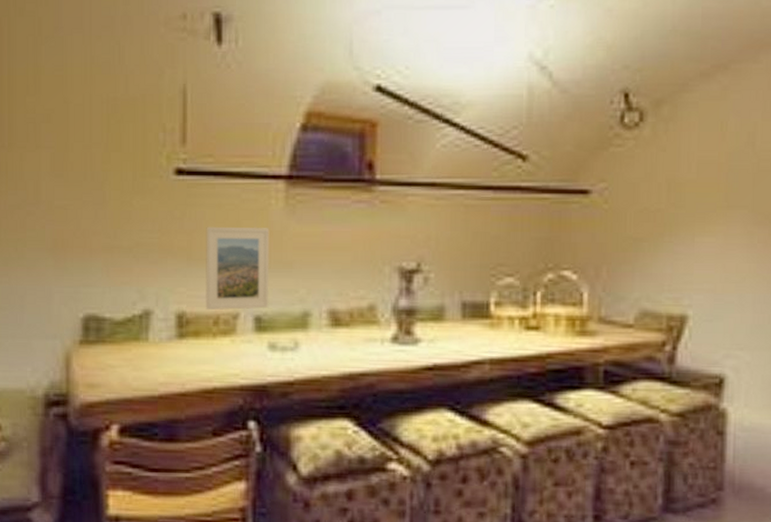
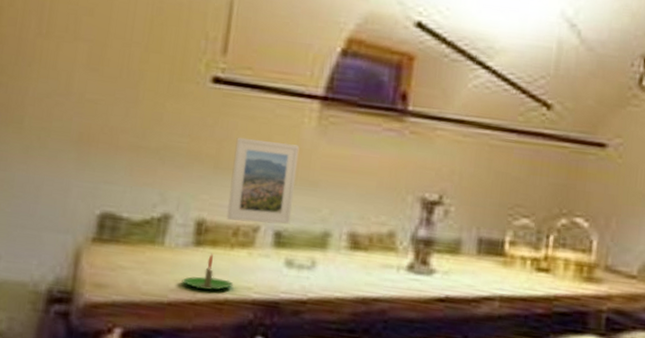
candle: none [170,344,221,381] -> present [181,253,234,291]

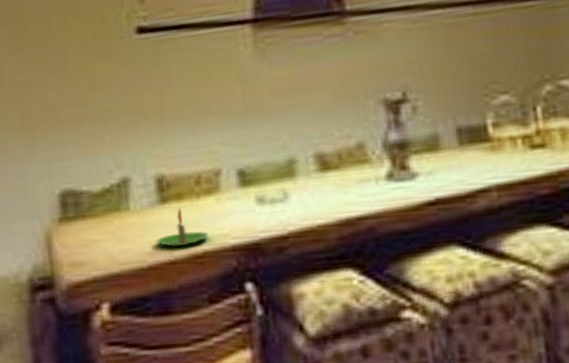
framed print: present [226,137,300,224] -> none [175,76,251,170]

